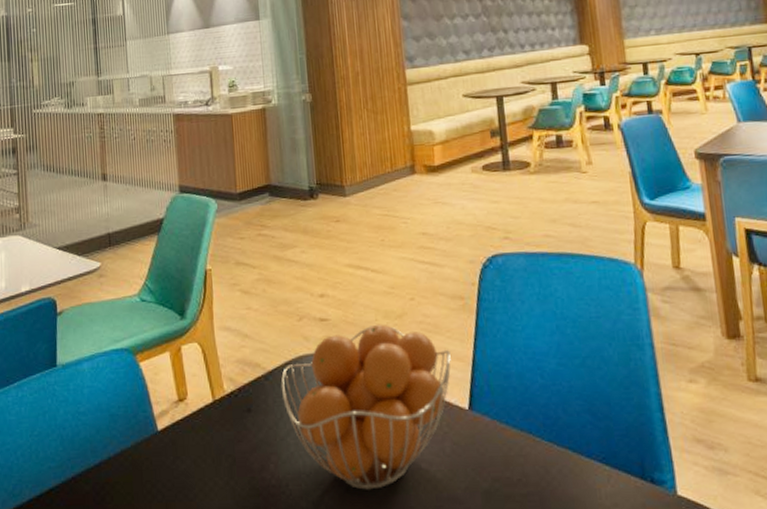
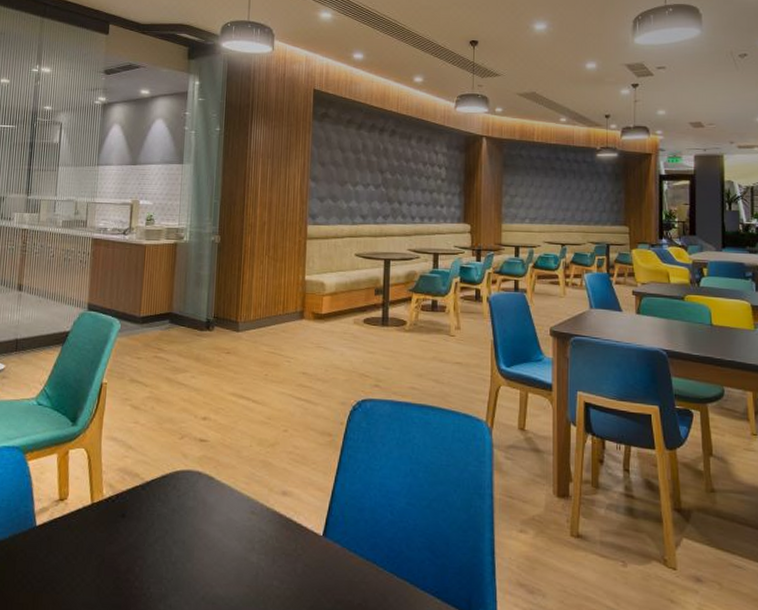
fruit basket: present [280,324,451,490] -> none [155,450,313,600]

